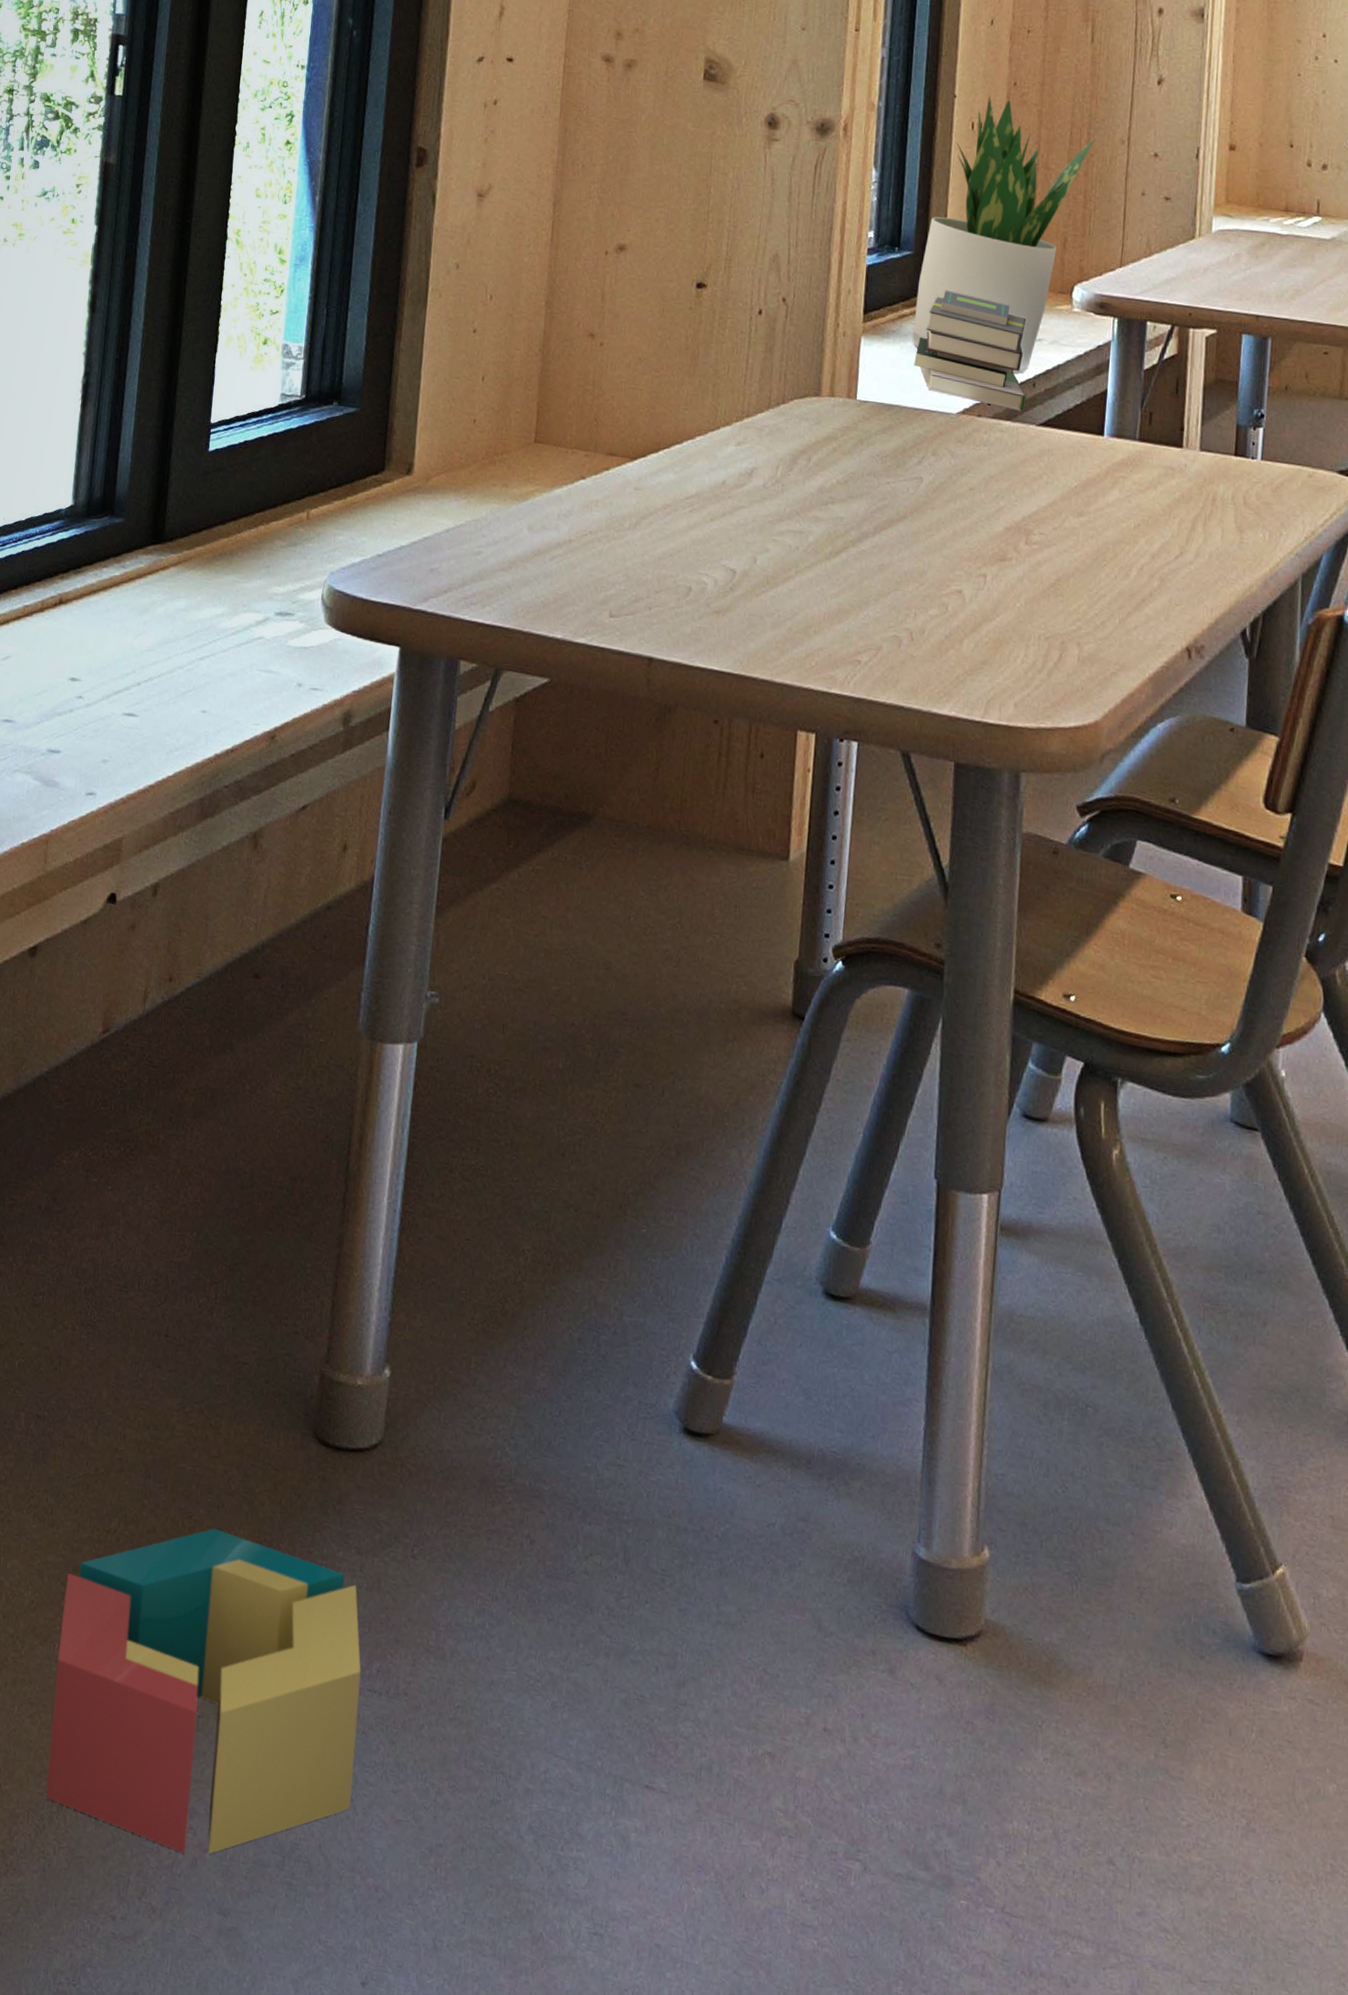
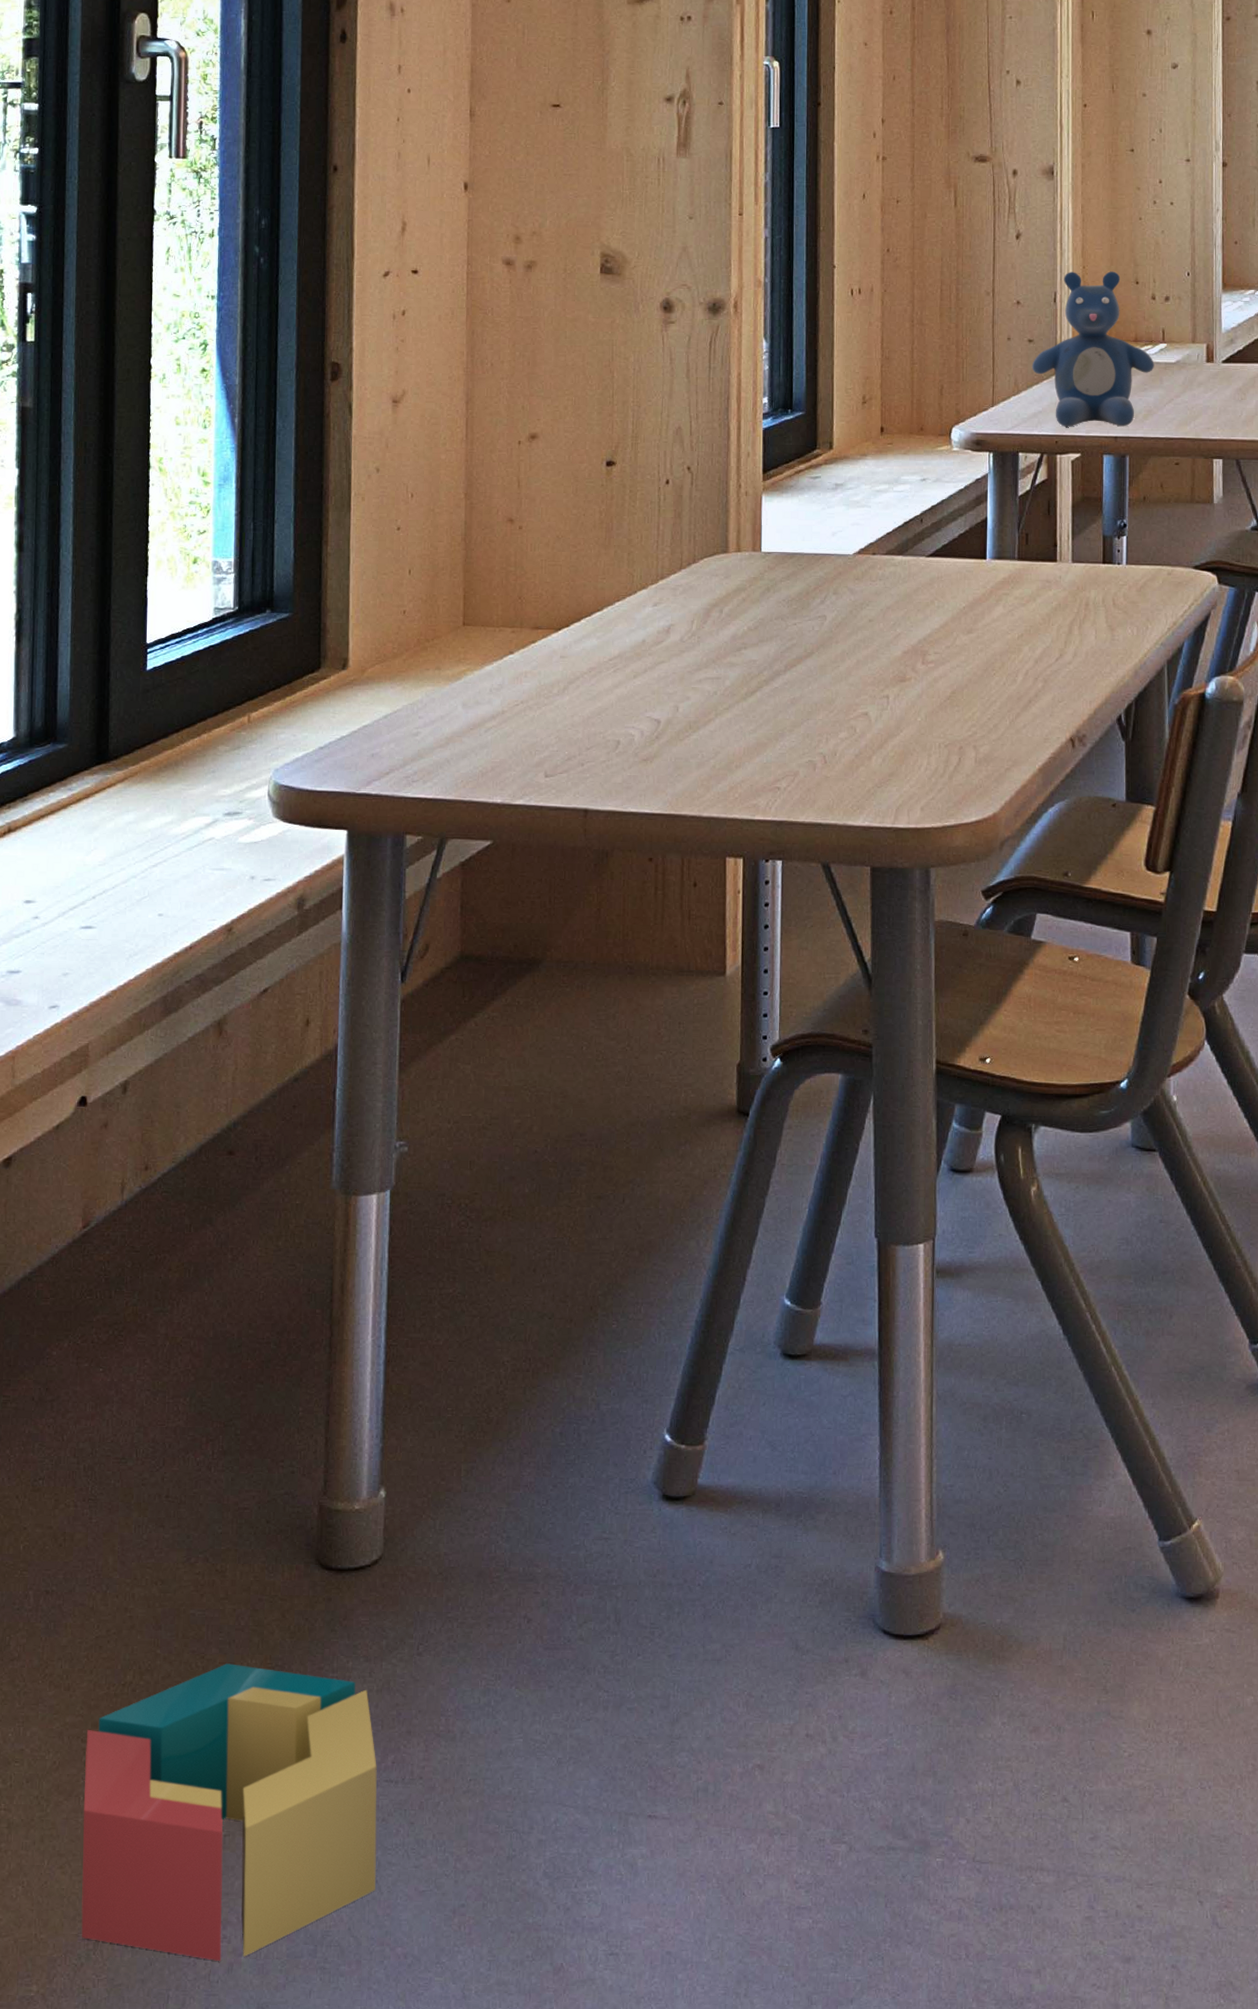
planter: present [912,97,1096,374] -> none [809,264,964,512]
books: present [914,290,1027,412] -> none [812,443,916,546]
stuffed animal: none [1167,126,1306,305] -> present [1031,271,1154,427]

